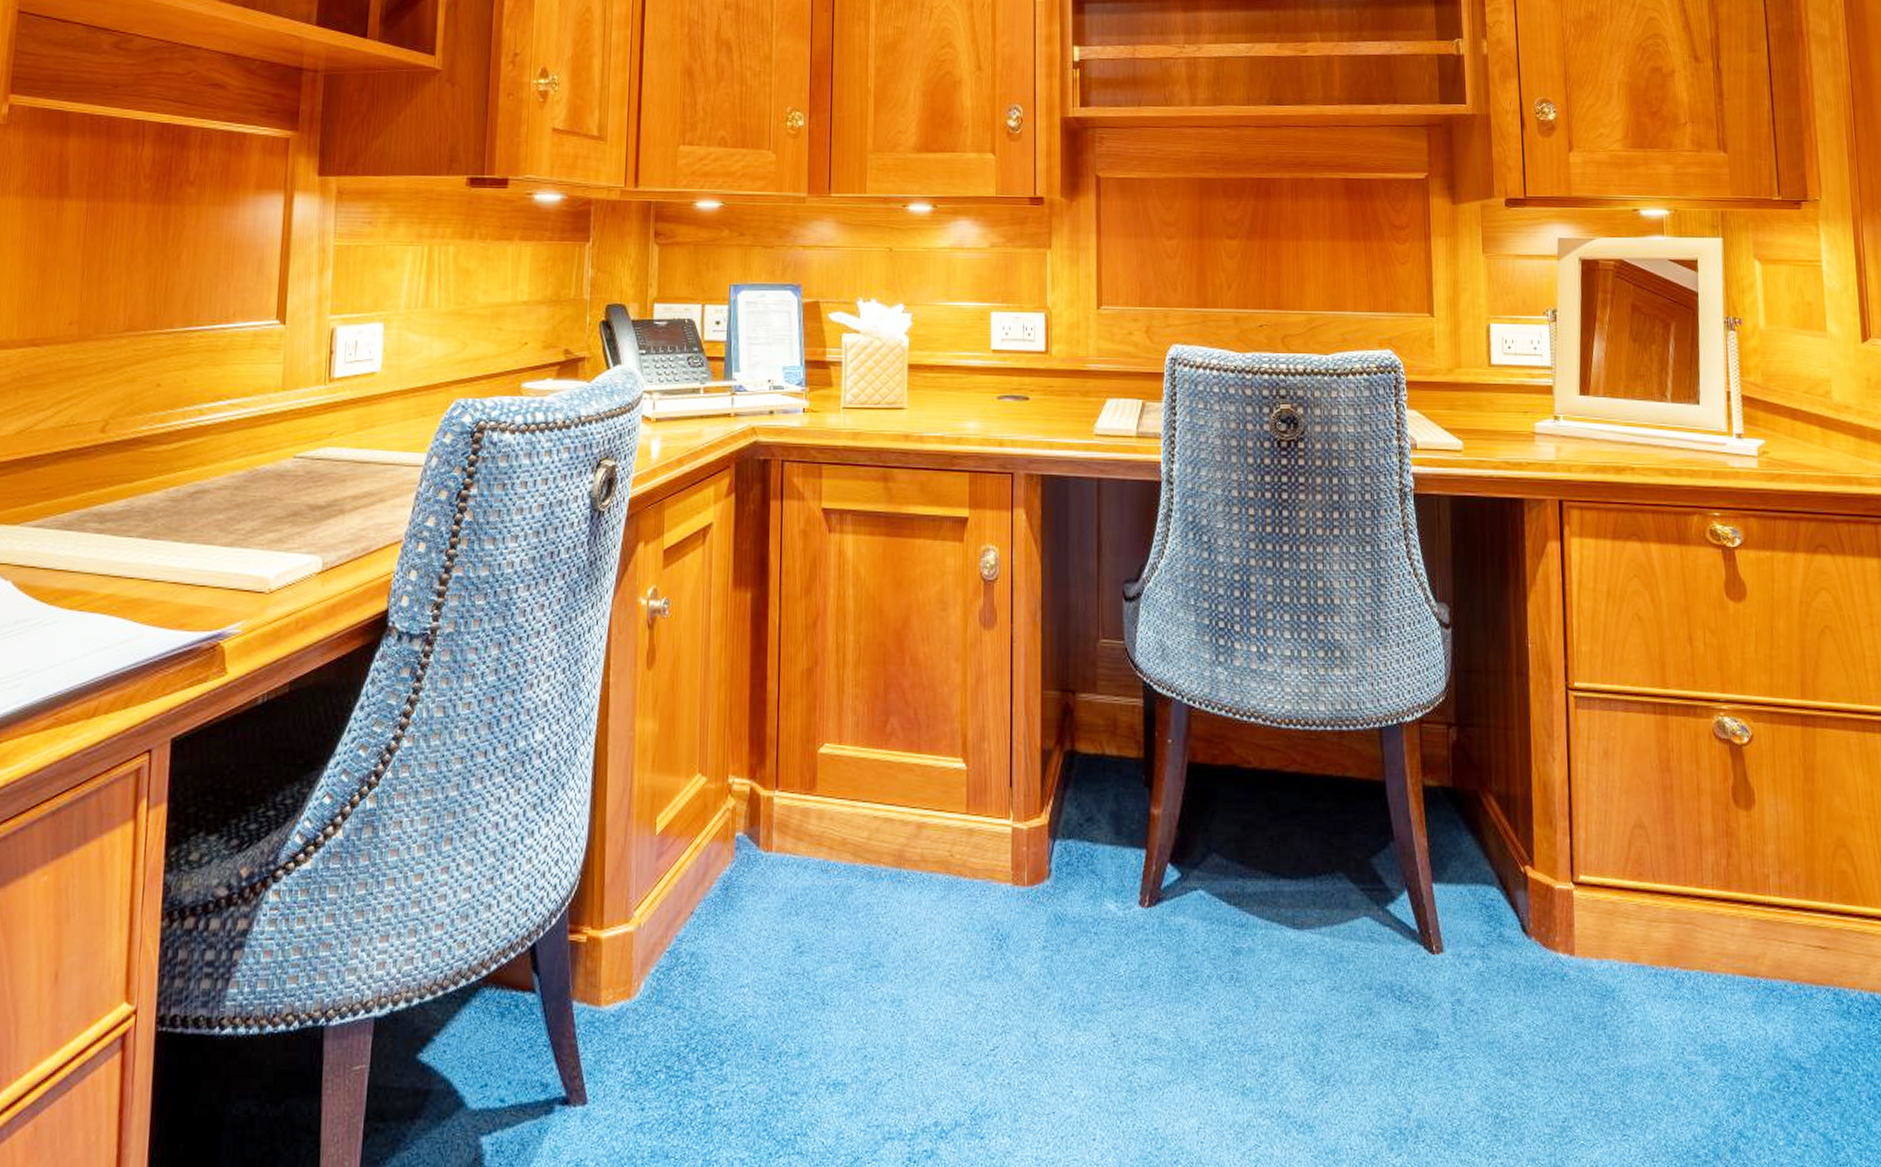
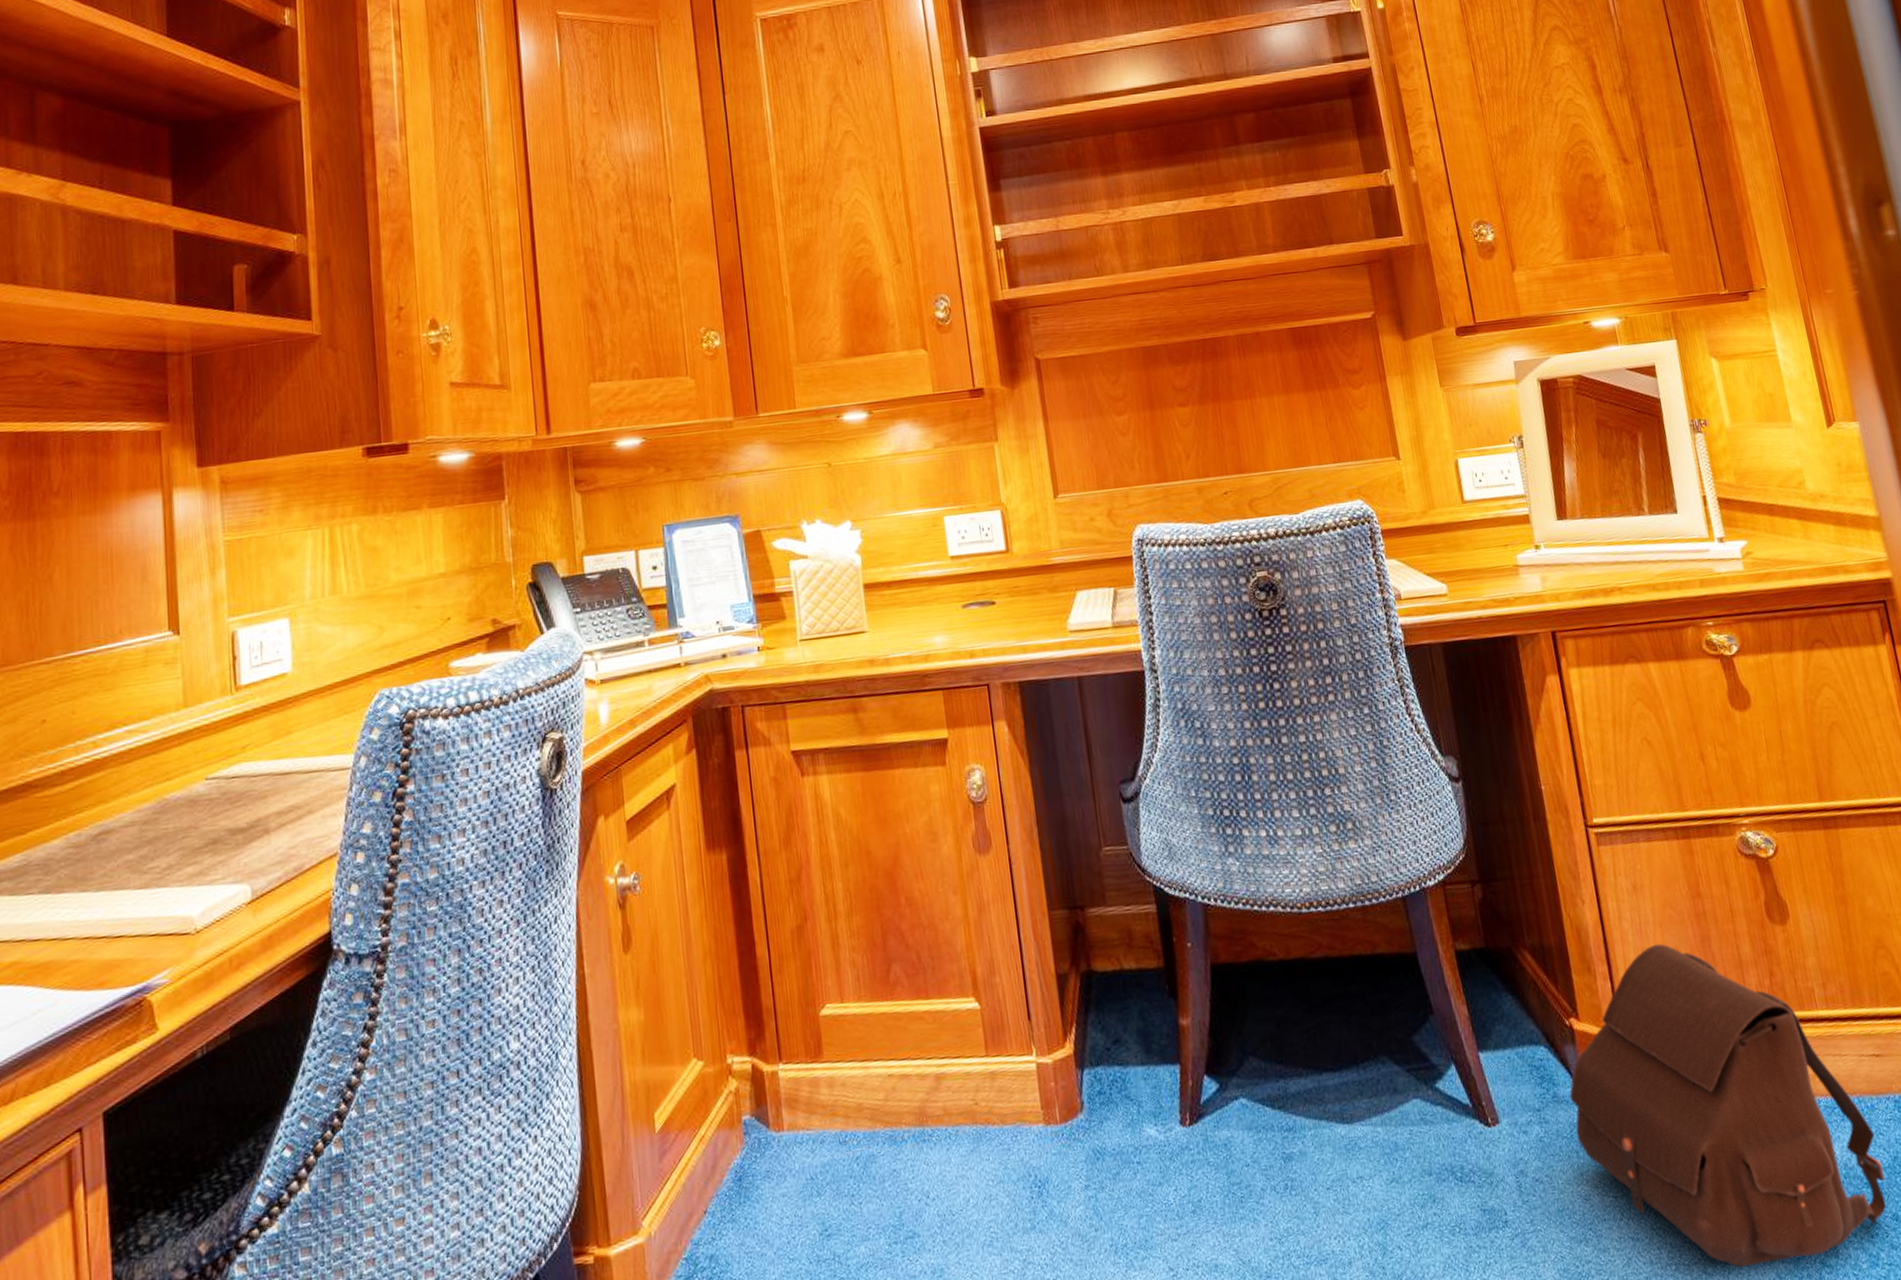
satchel: none [1515,809,1814,1125] -> present [1569,943,1886,1267]

